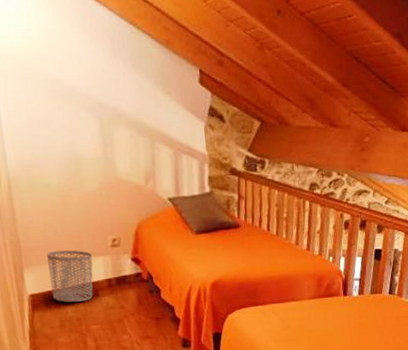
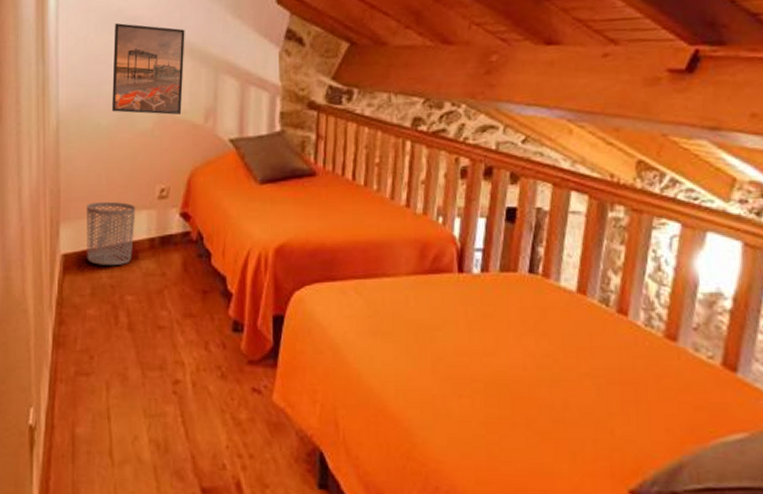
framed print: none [54,92,125,176] -> present [112,23,185,115]

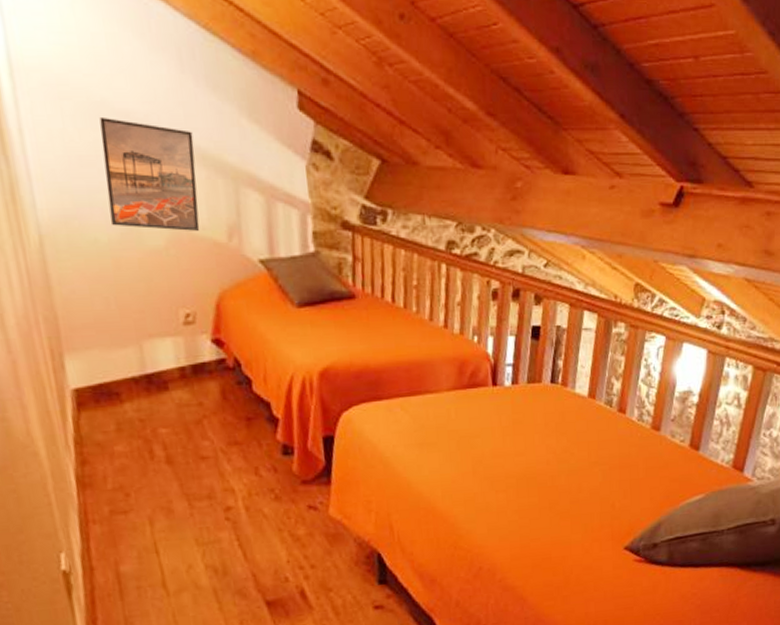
waste bin: present [87,201,136,266] -> none [96,328,161,399]

